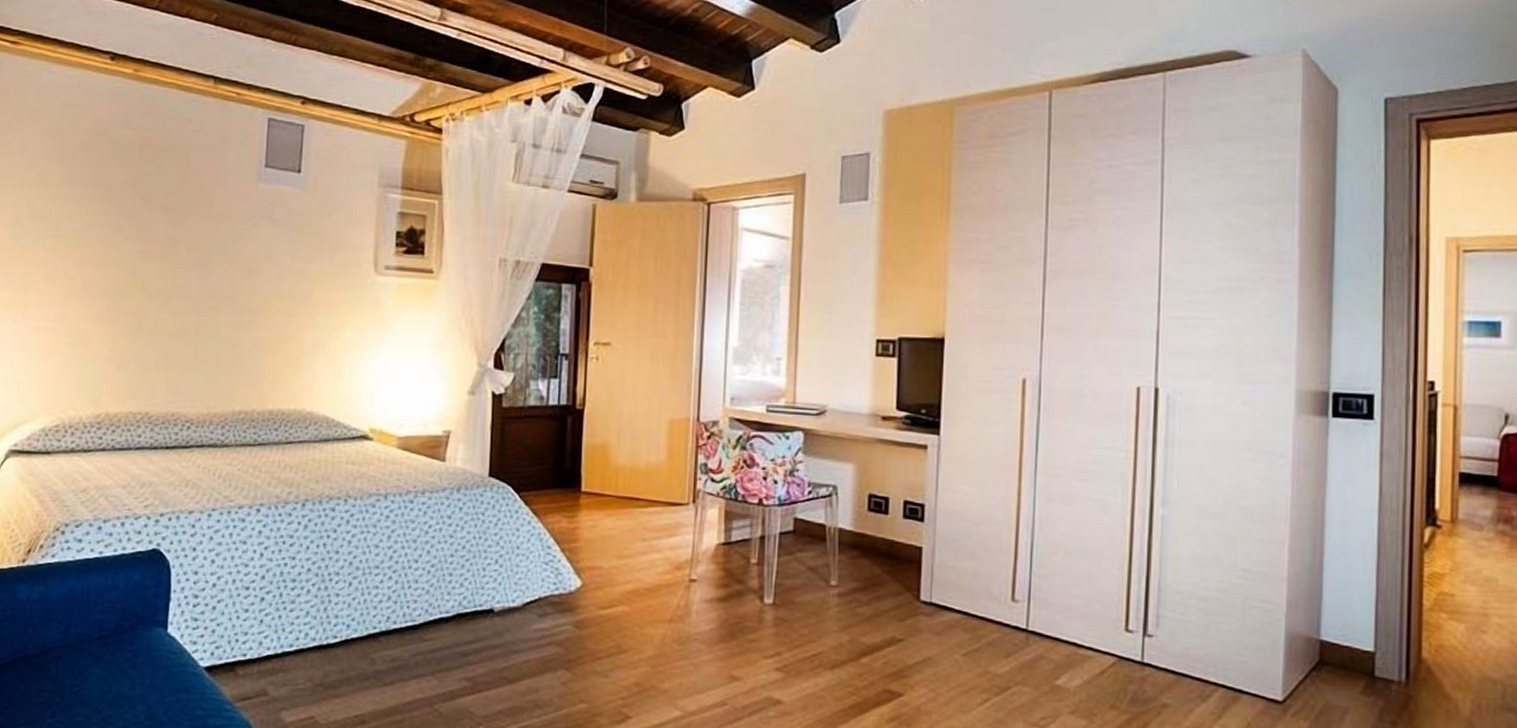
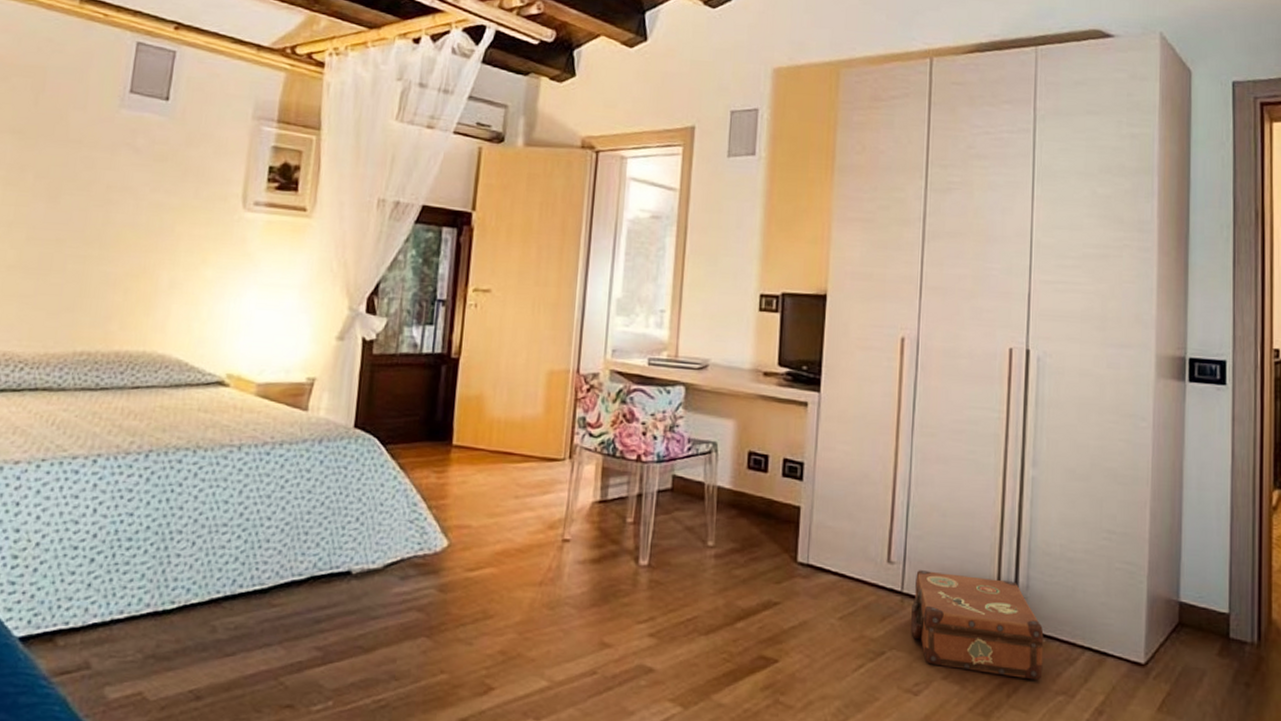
suitcase: none [1037,608,1175,716] -> present [911,570,1044,681]

